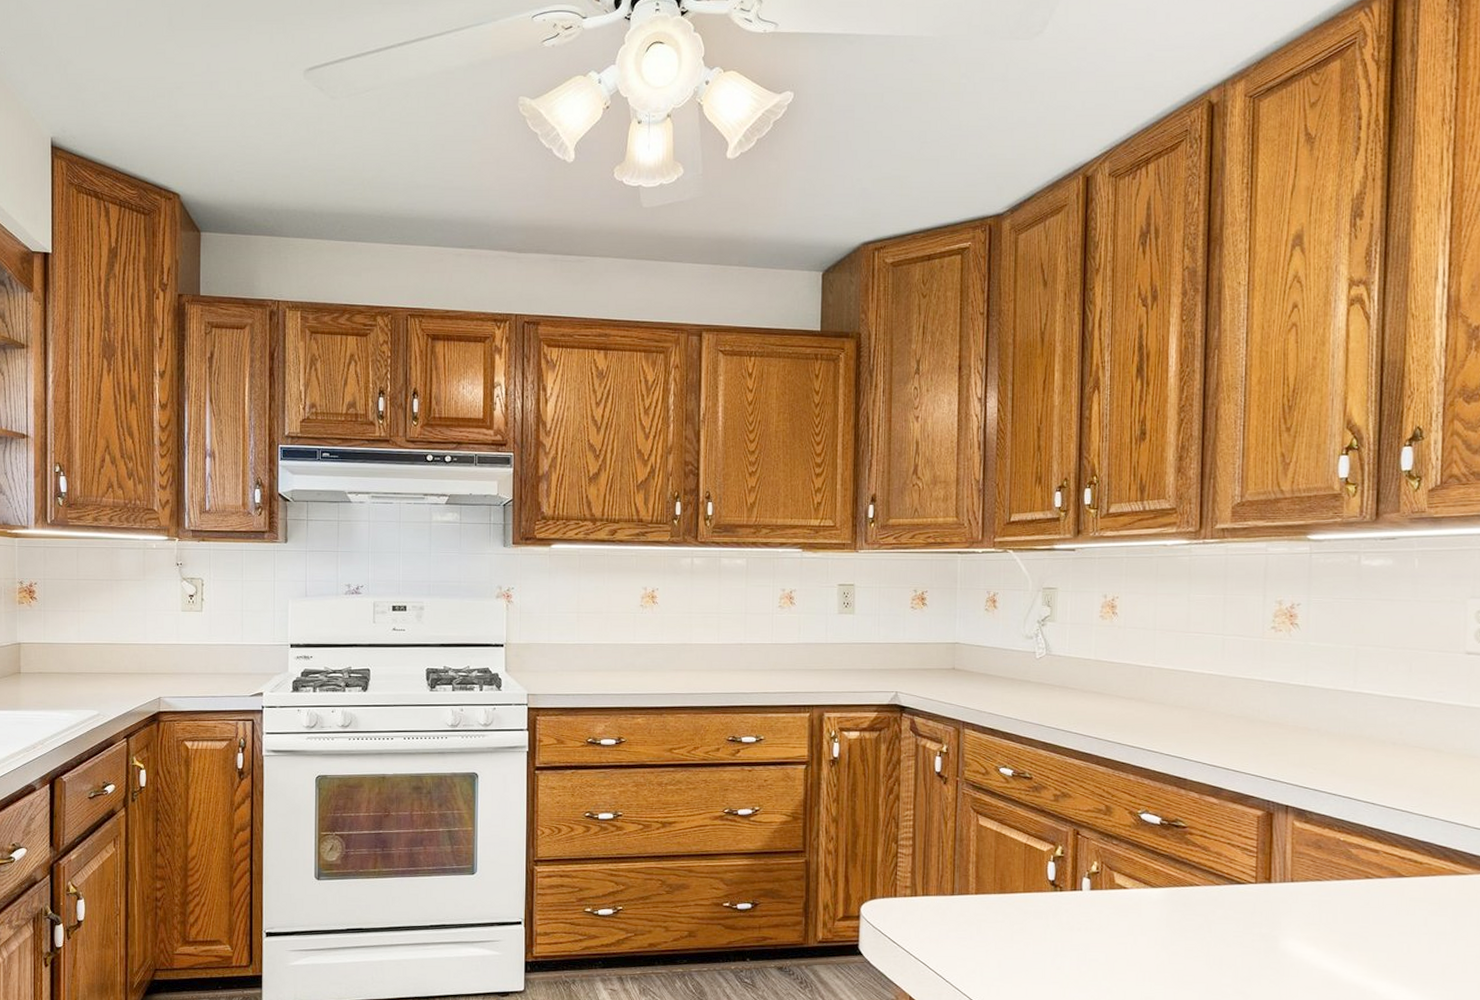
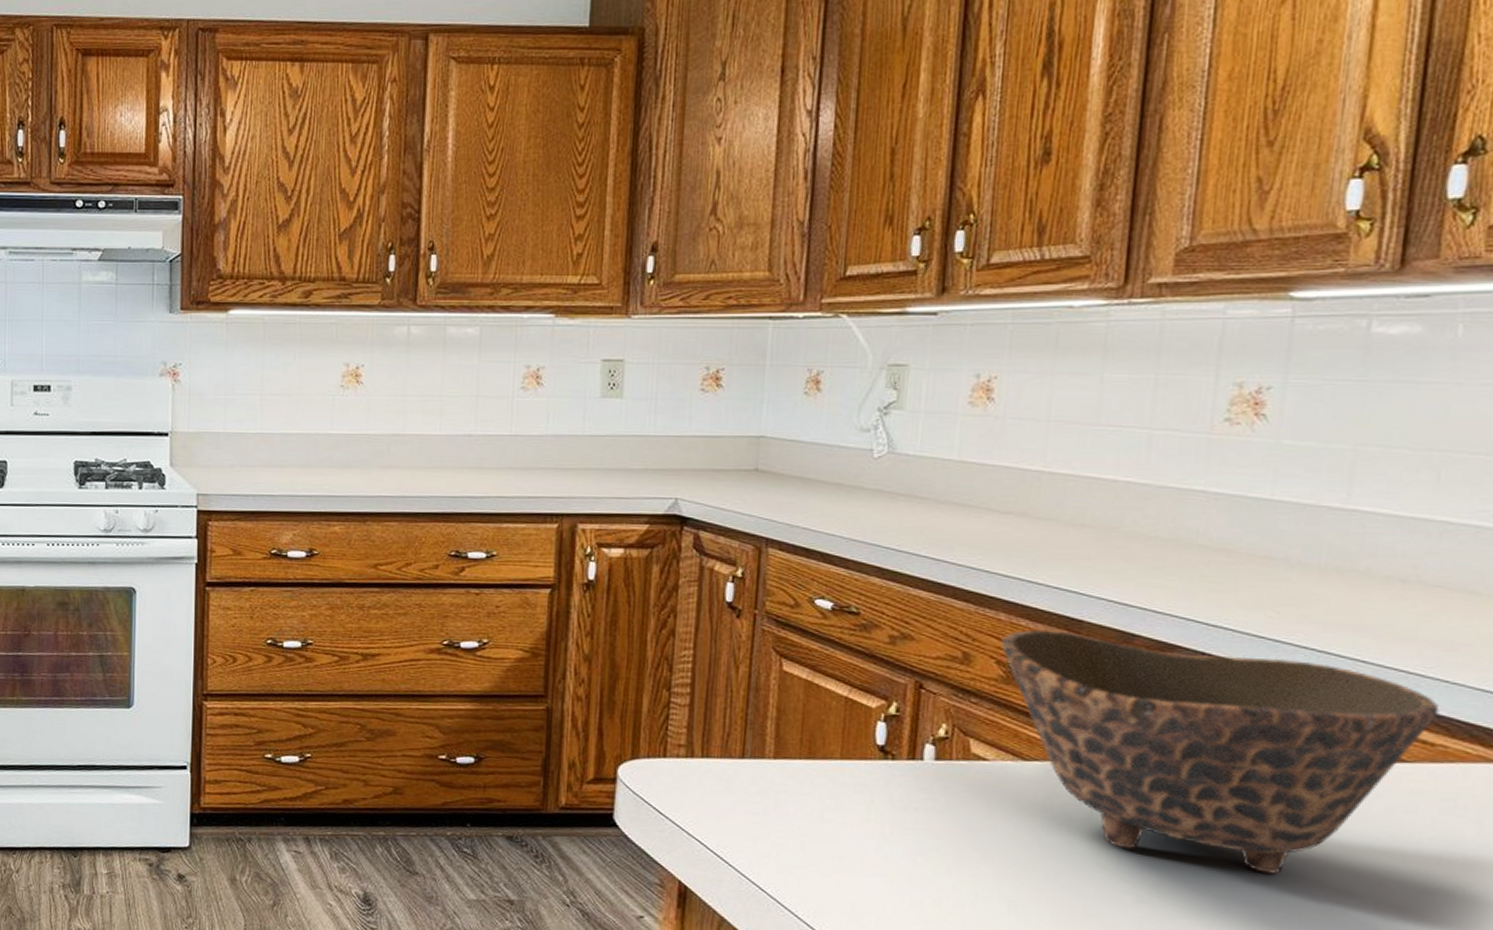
bowl: none [1132,786,1424,966] -> present [1001,629,1440,874]

